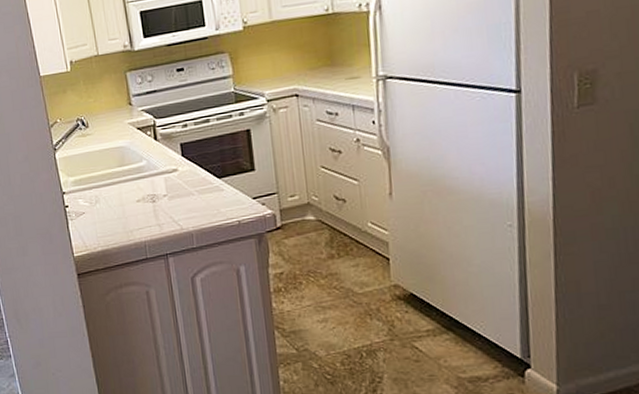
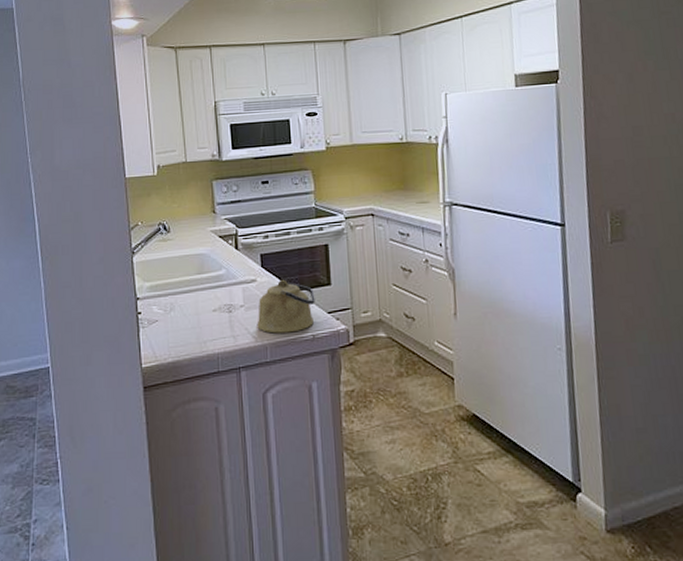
kettle: none [181,168,239,221] -> present [257,280,315,333]

